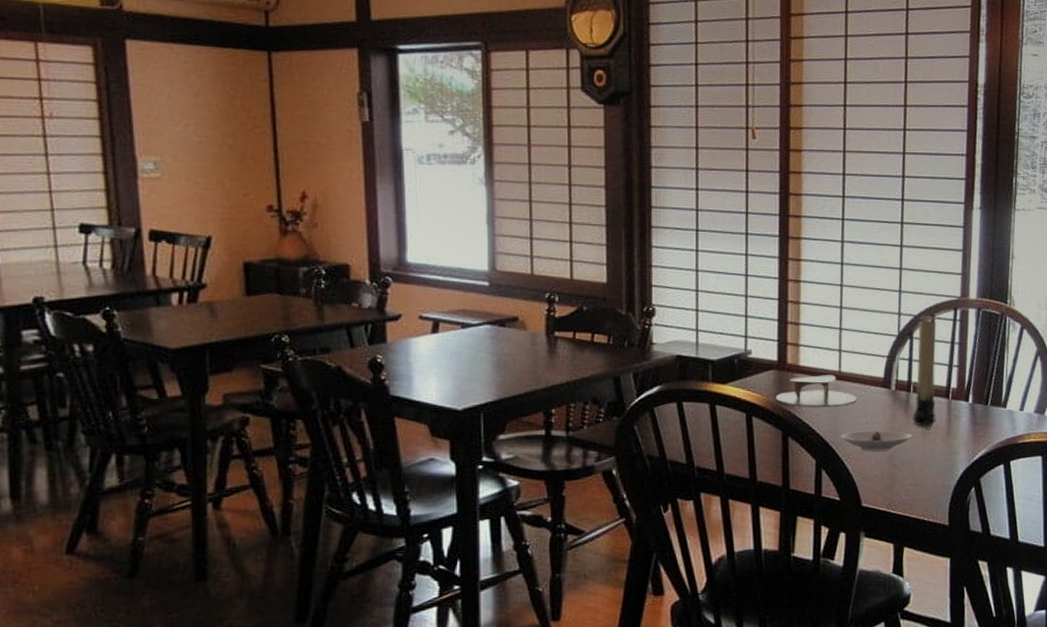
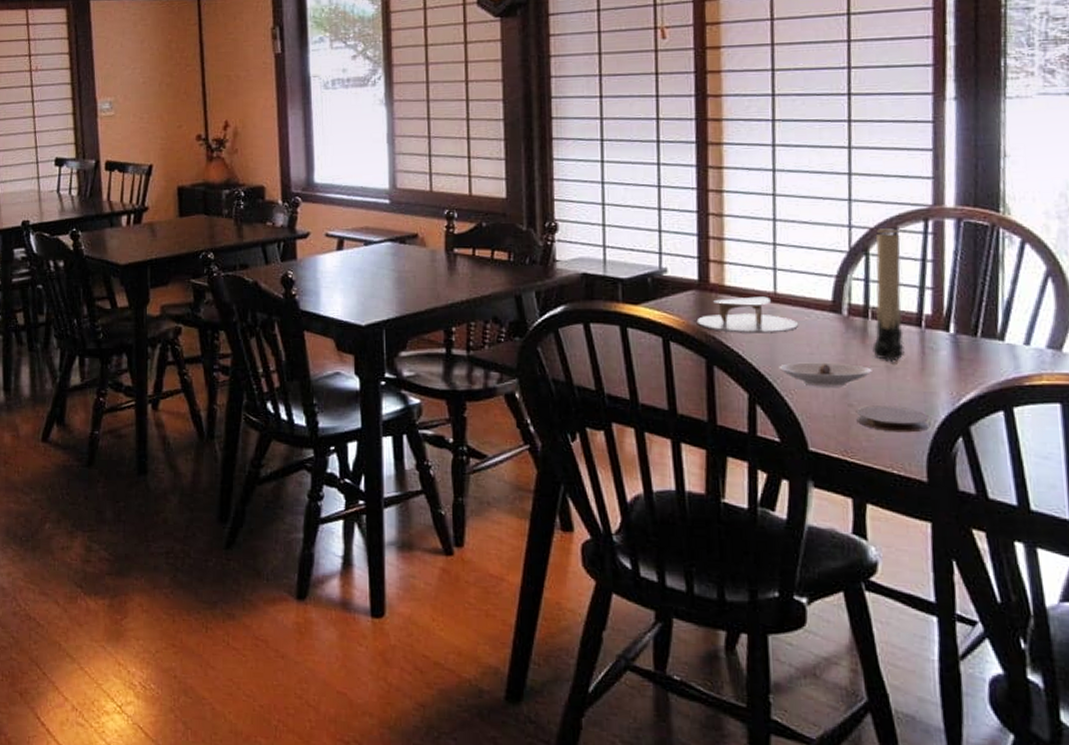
coaster: none [898,464,952,487] -> present [856,405,930,433]

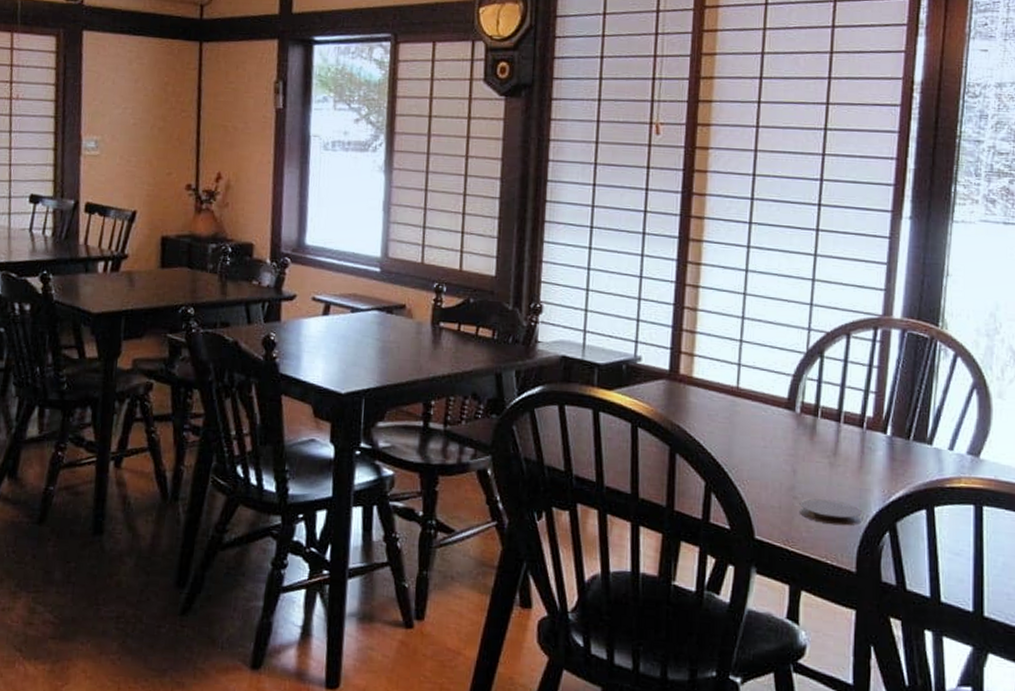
napkin holder: present [696,296,798,333] -> none [664,389,755,426]
saucer: present [778,362,872,387] -> none [734,454,817,480]
candle: present [872,228,905,363] -> none [819,333,852,460]

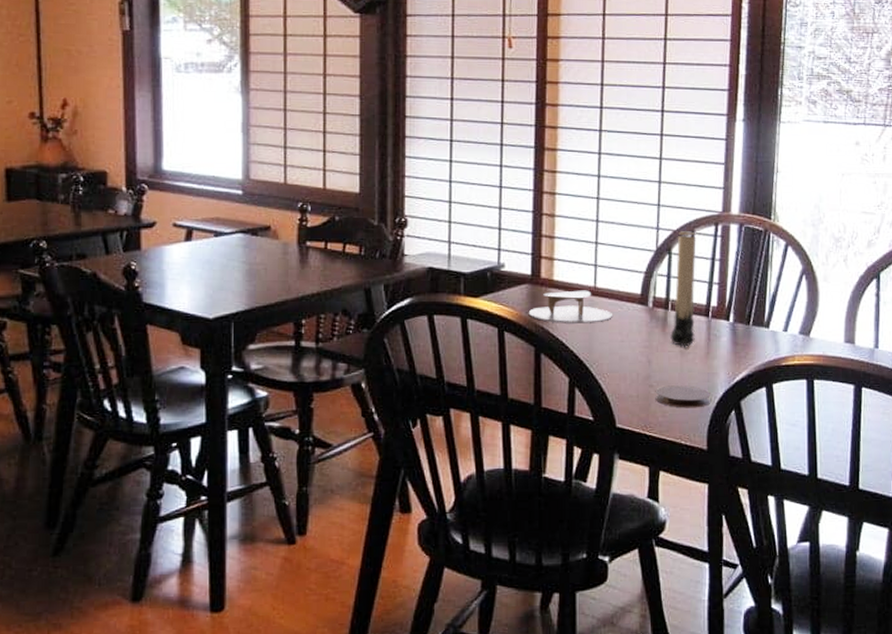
napkin holder: none [664,389,755,426] -> present [528,290,612,323]
candle: none [819,333,852,460] -> present [670,231,696,348]

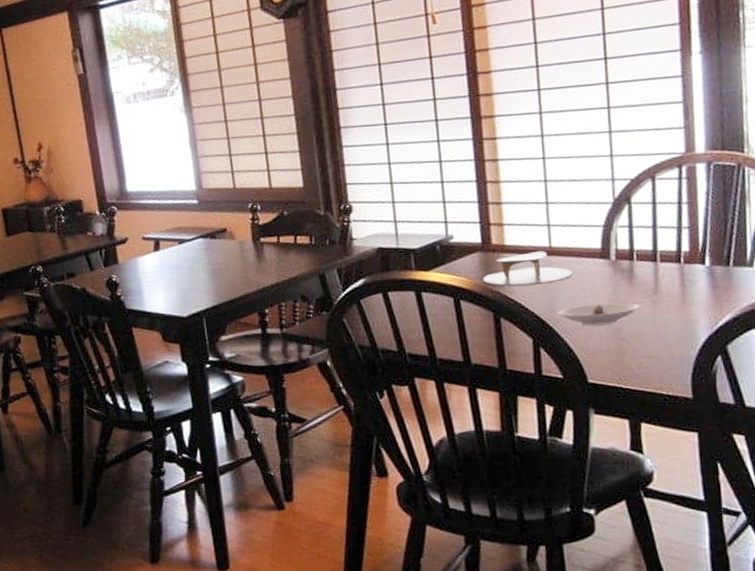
saucer: none [595,349,669,371] -> present [557,302,640,327]
coaster: present [655,385,711,408] -> none [627,335,692,359]
candle: present [670,231,696,348] -> none [635,177,667,298]

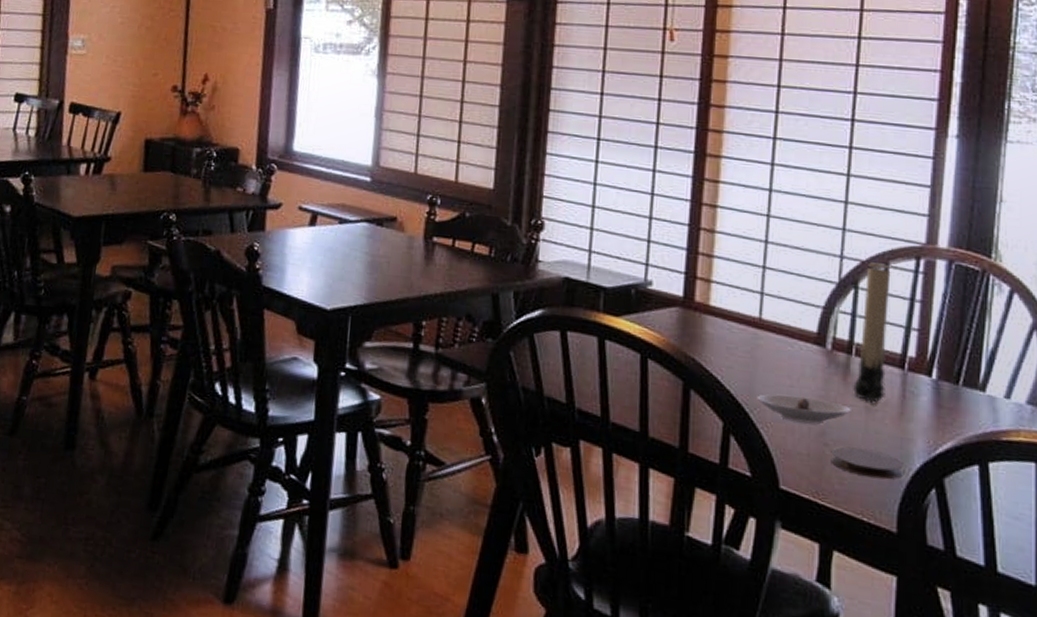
napkin holder: present [482,251,572,287] -> none [677,319,780,361]
coaster: none [627,335,692,359] -> present [830,446,905,480]
candle: none [635,177,667,298] -> present [853,262,891,405]

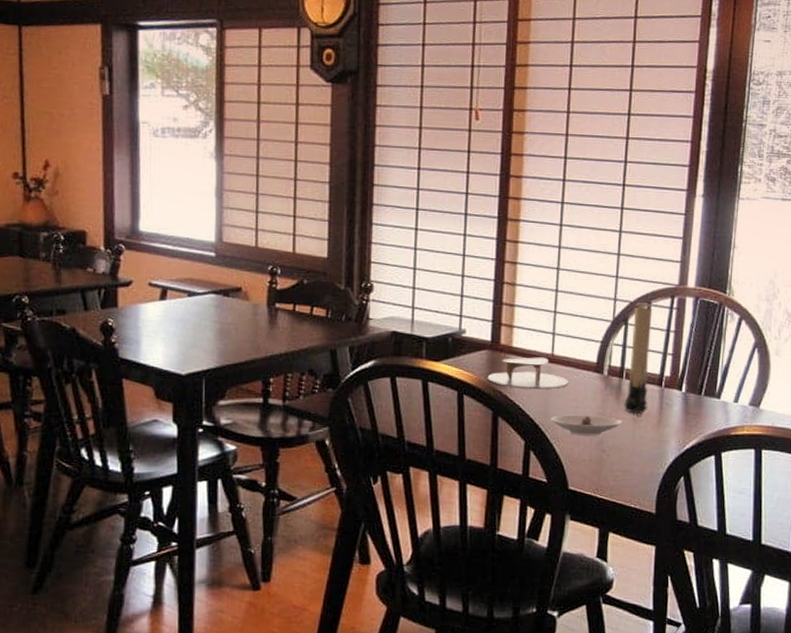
napkin holder: none [677,319,780,361] -> present [487,357,568,389]
coaster: present [830,446,905,480] -> none [607,451,662,474]

